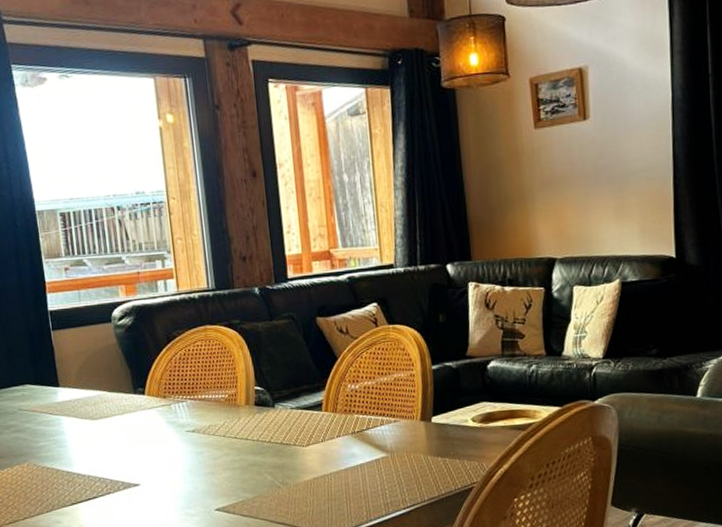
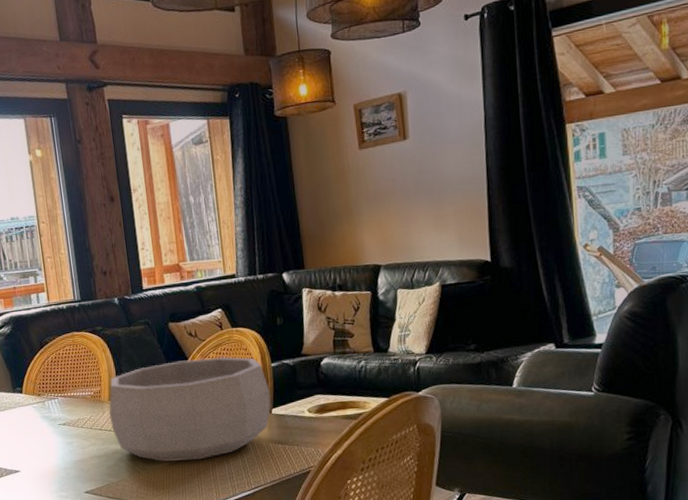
decorative bowl: none [245,357,431,476] -> present [108,357,272,462]

